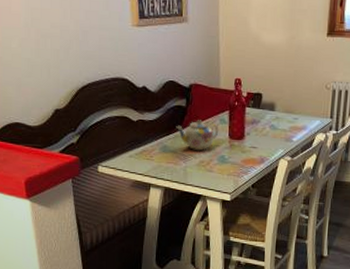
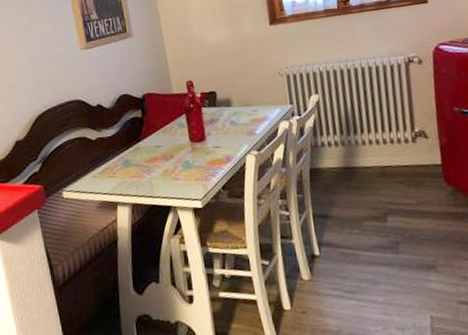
teapot: present [176,120,219,150] -> none [135,128,179,160]

